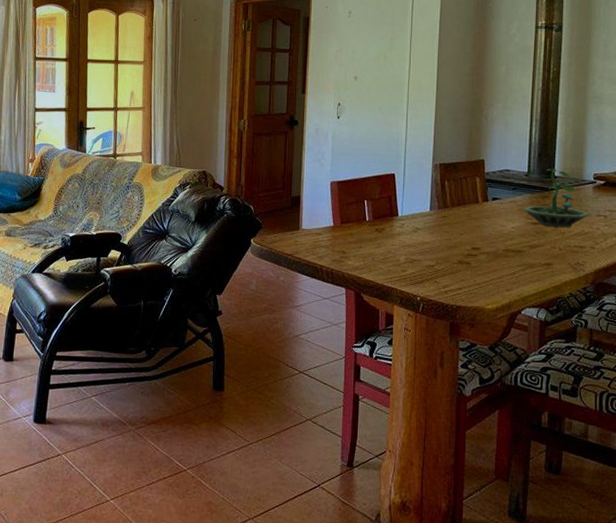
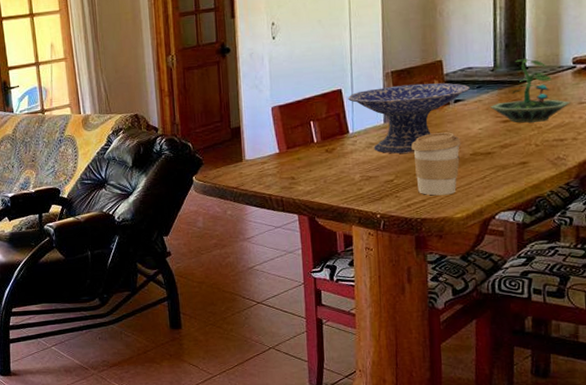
decorative bowl: none [400,177,506,242] -> present [348,82,470,154]
coffee cup: none [452,226,496,286] -> present [411,132,461,196]

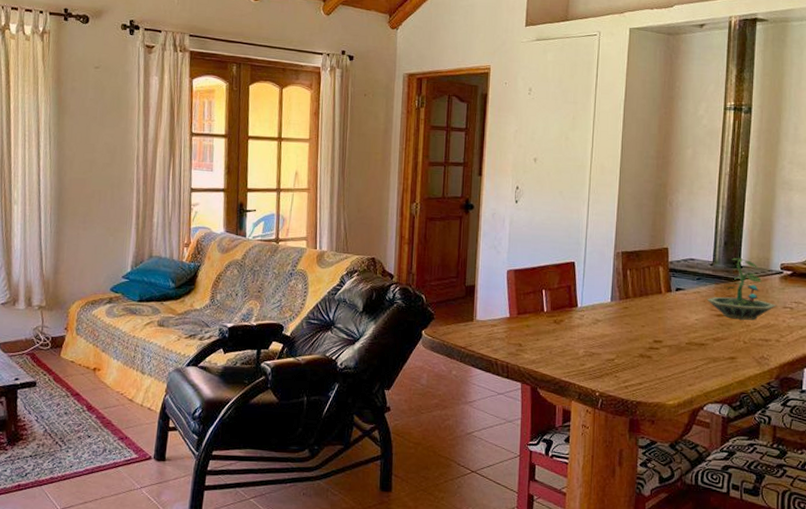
decorative bowl: present [348,82,470,154] -> none [580,266,691,334]
coffee cup: present [411,132,461,196] -> none [634,317,679,381]

